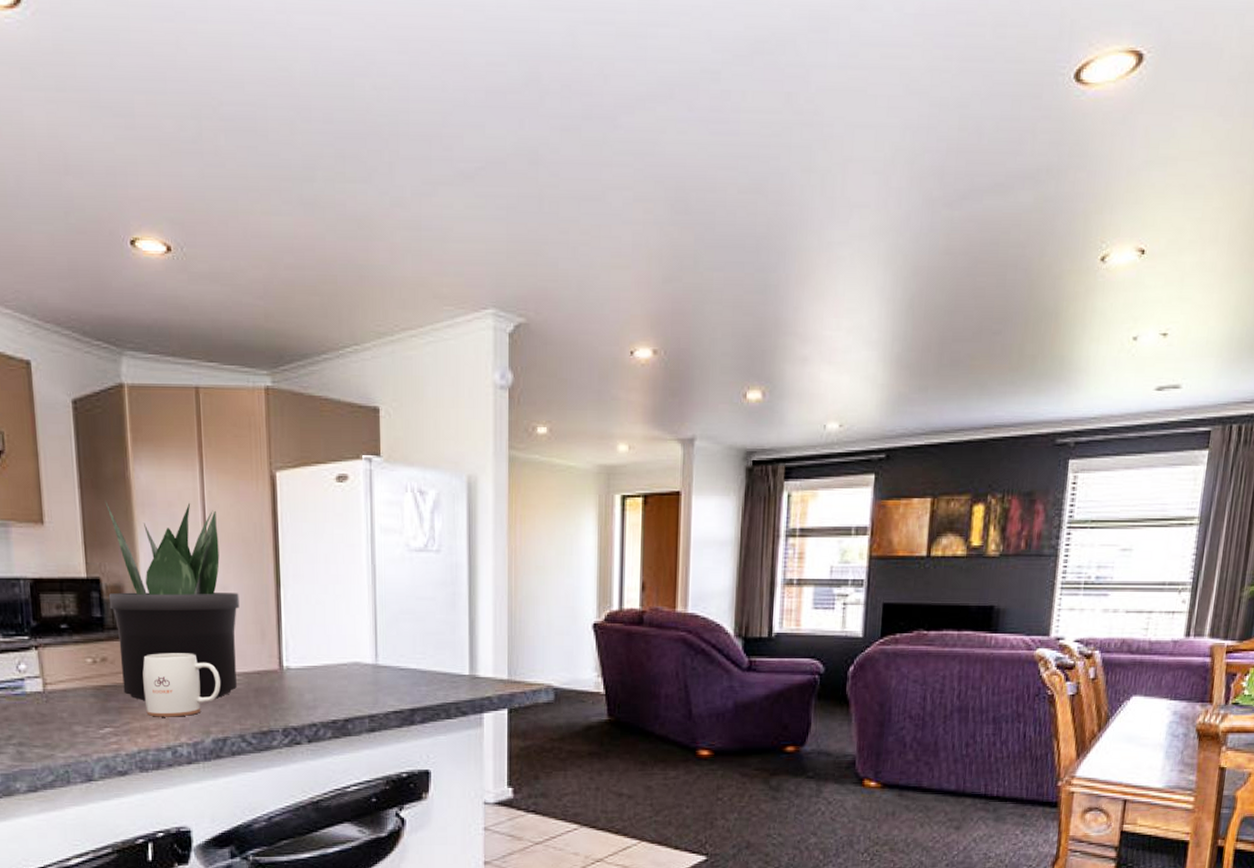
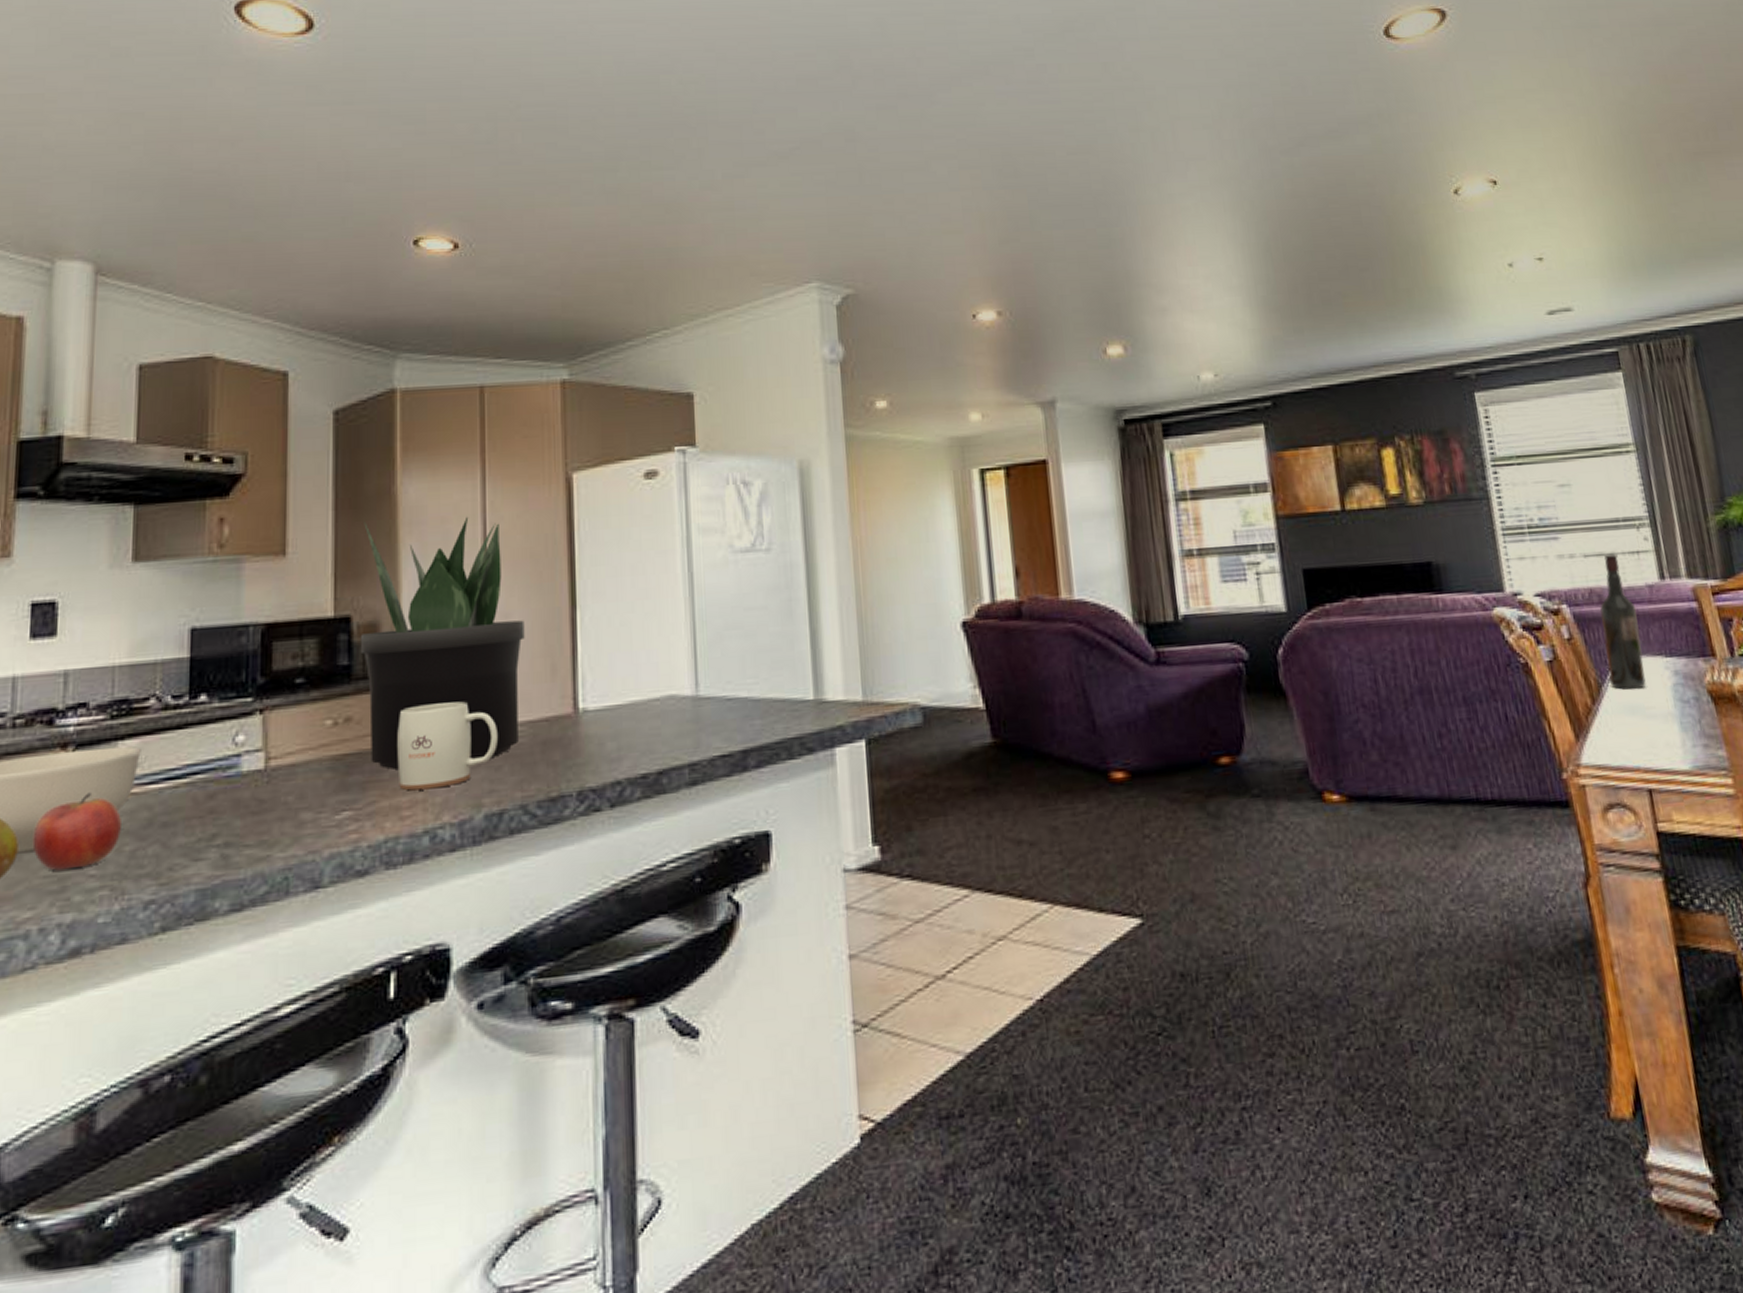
wine bottle: none [1118,613,1158,722] -> present [1599,554,1646,689]

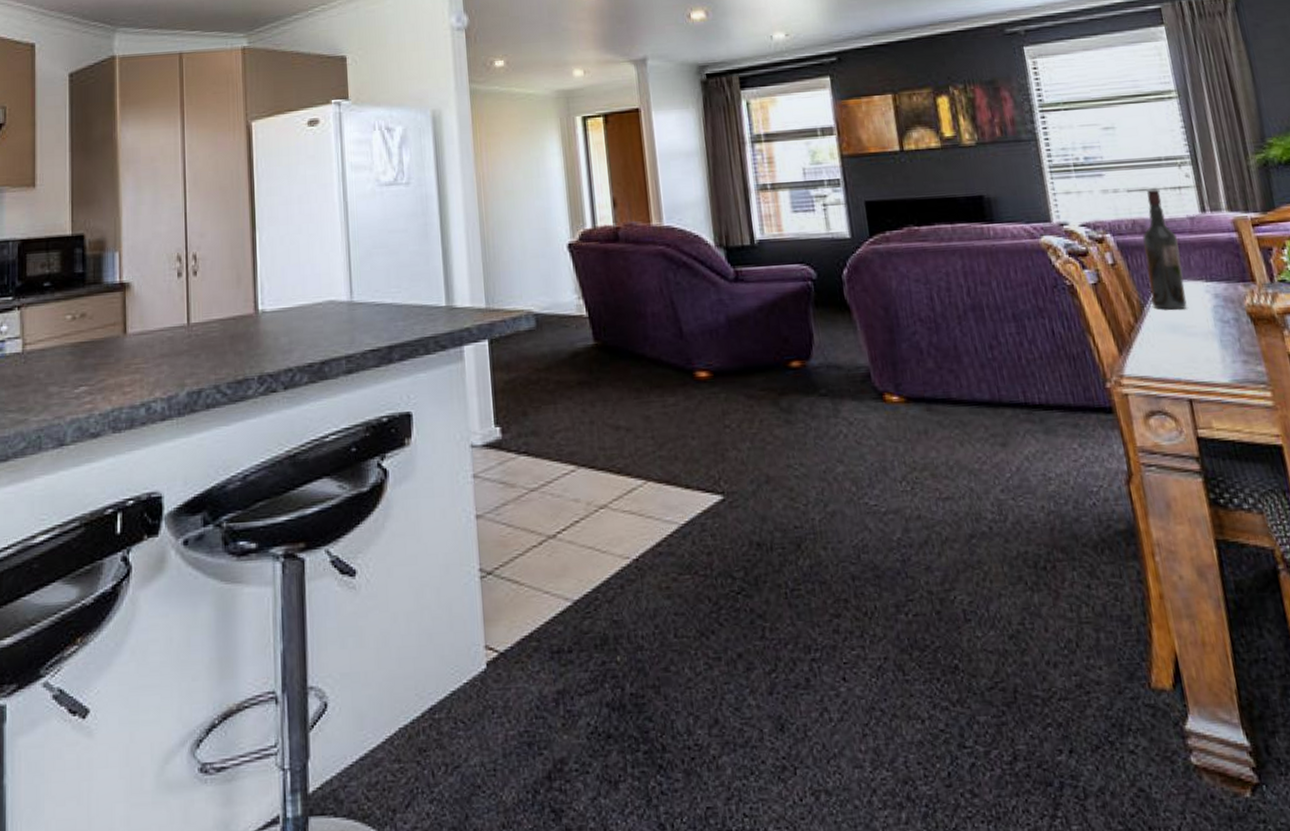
planter: present [360,517,525,771] -> none [91,157,216,356]
mug: present [397,701,499,791] -> none [120,302,197,372]

